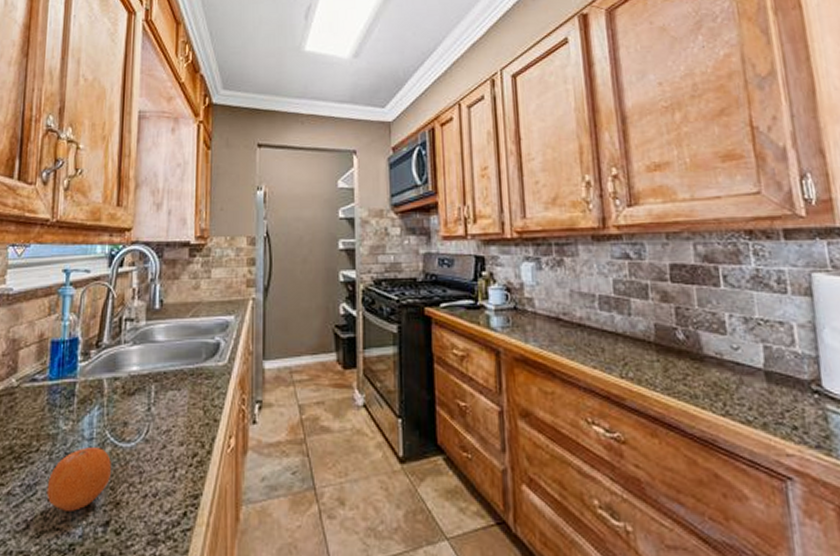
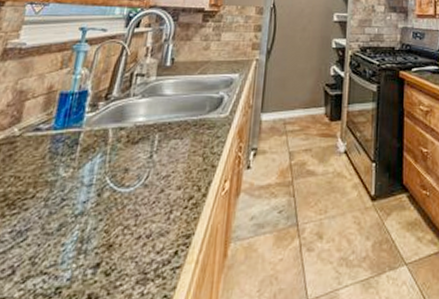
fruit: present [46,446,111,511] -> none [37,192,108,255]

